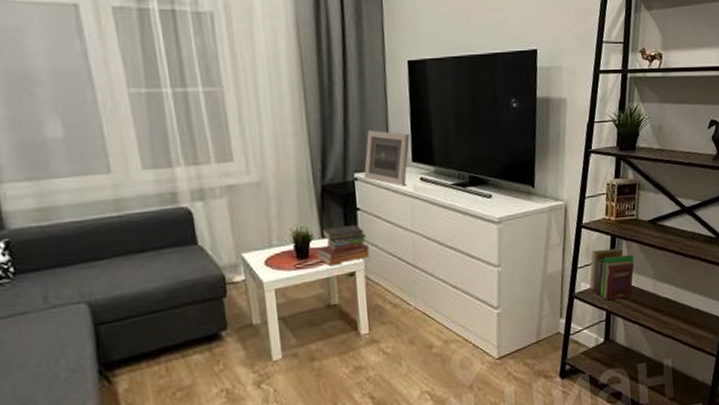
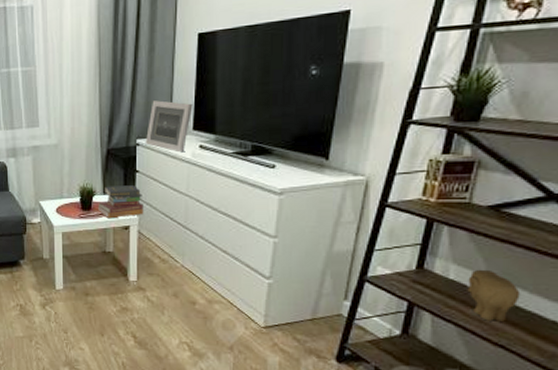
books: present [589,248,634,301] -> none [388,233,458,292]
decorative figurine: none [643,274,676,317] -> present [467,269,521,322]

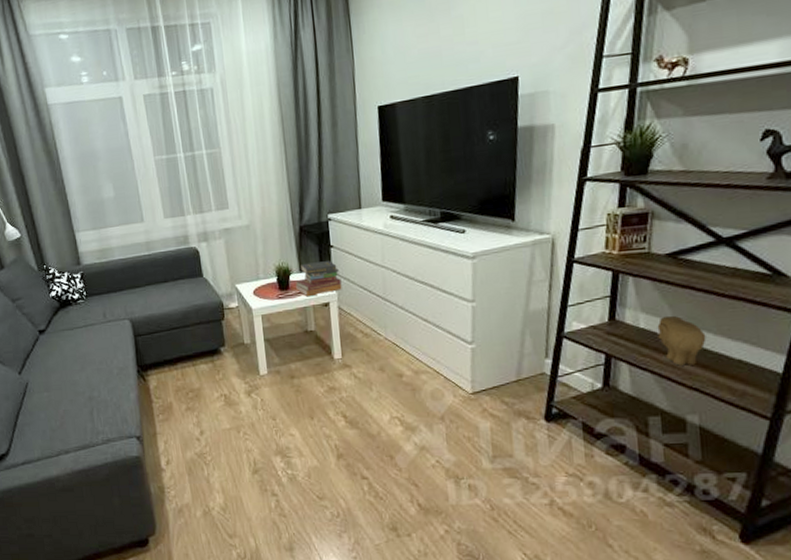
picture frame: present [145,100,193,153] -> none [336,174,380,225]

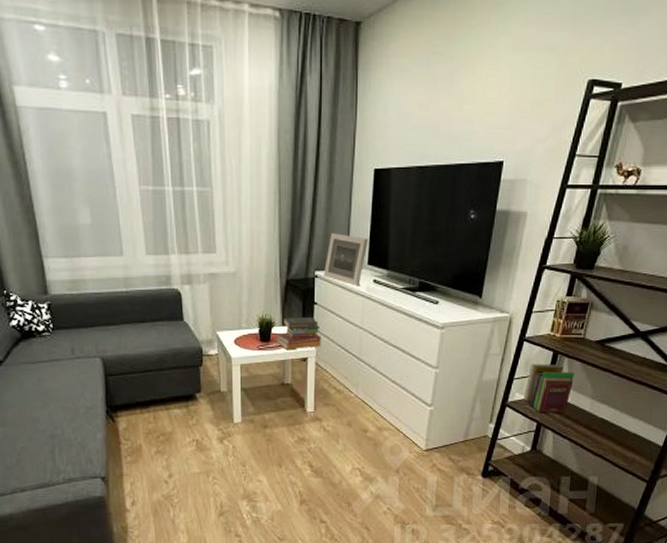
picture frame: none [336,174,380,225] -> present [323,233,368,286]
books: none [583,285,645,343] -> present [524,364,575,413]
decorative figurine: present [657,315,707,366] -> none [579,393,614,436]

